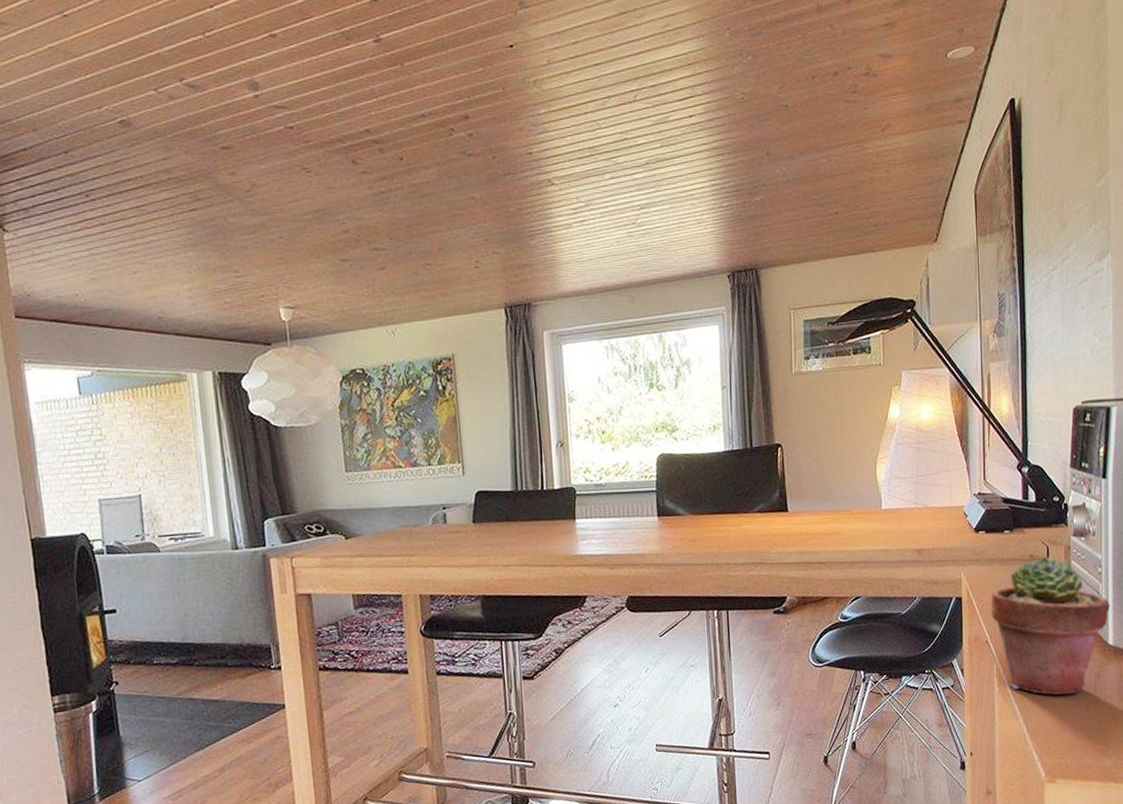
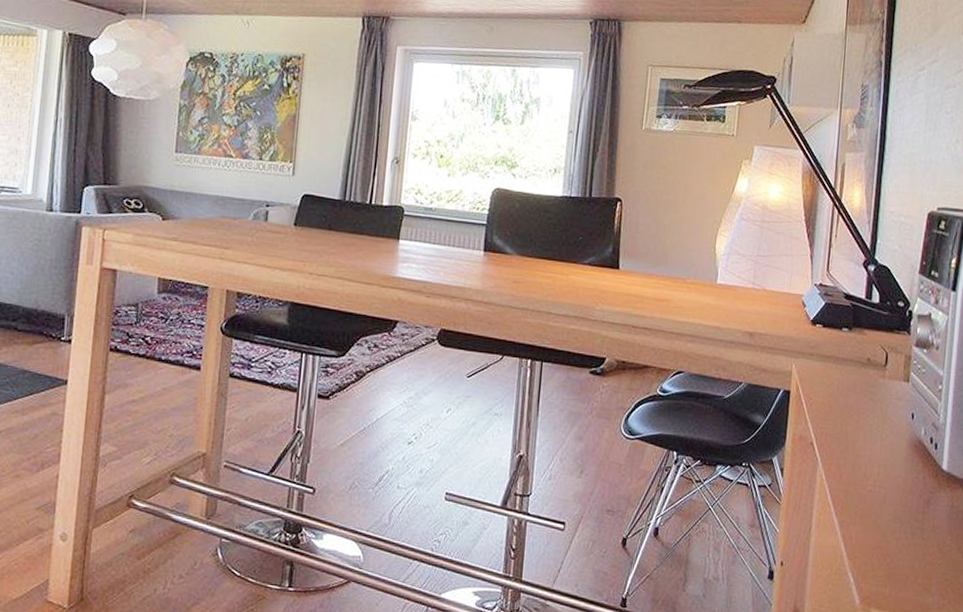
potted succulent: present [990,556,1111,695] -> none [819,362,948,517]

